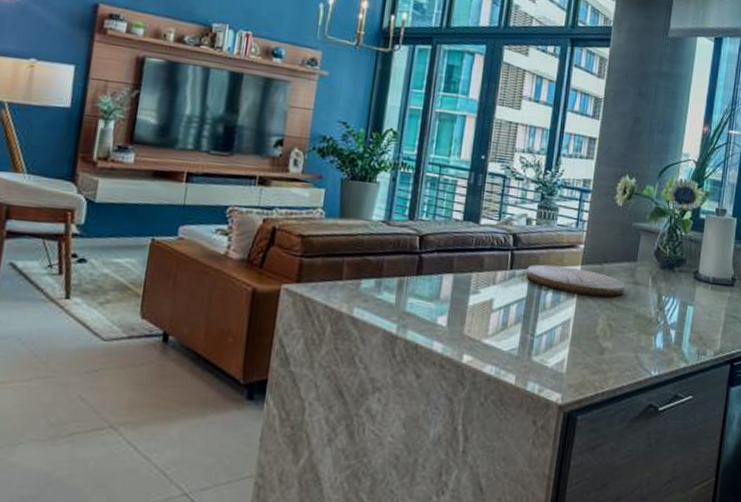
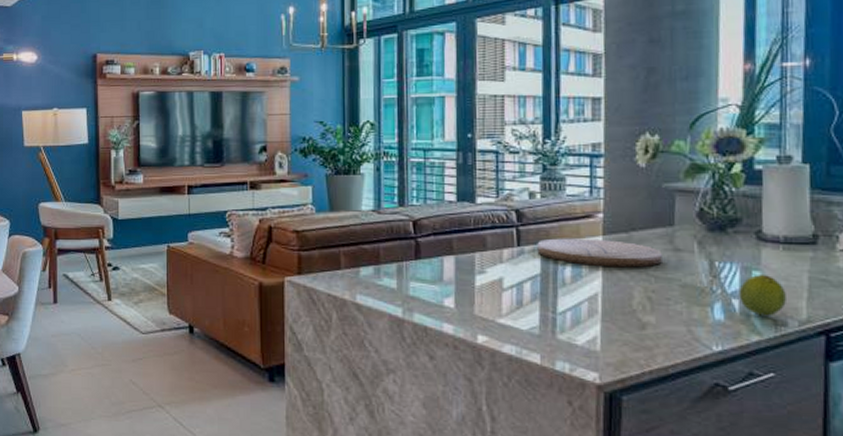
fruit: none [675,309,708,346] -> present [738,274,786,316]

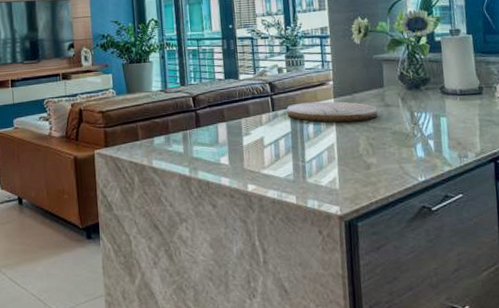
fruit: present [738,274,786,316] -> none [432,119,466,152]

